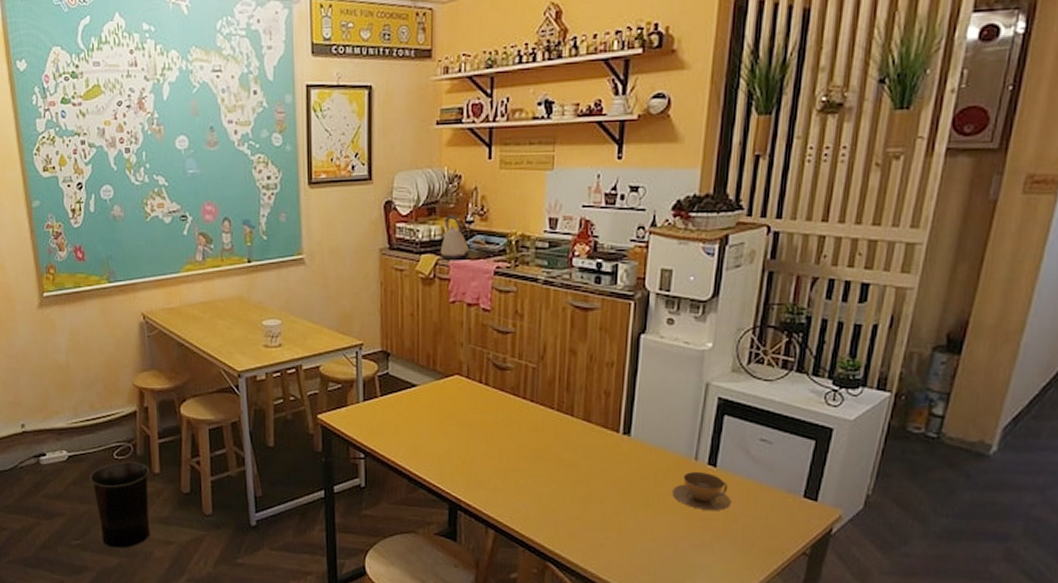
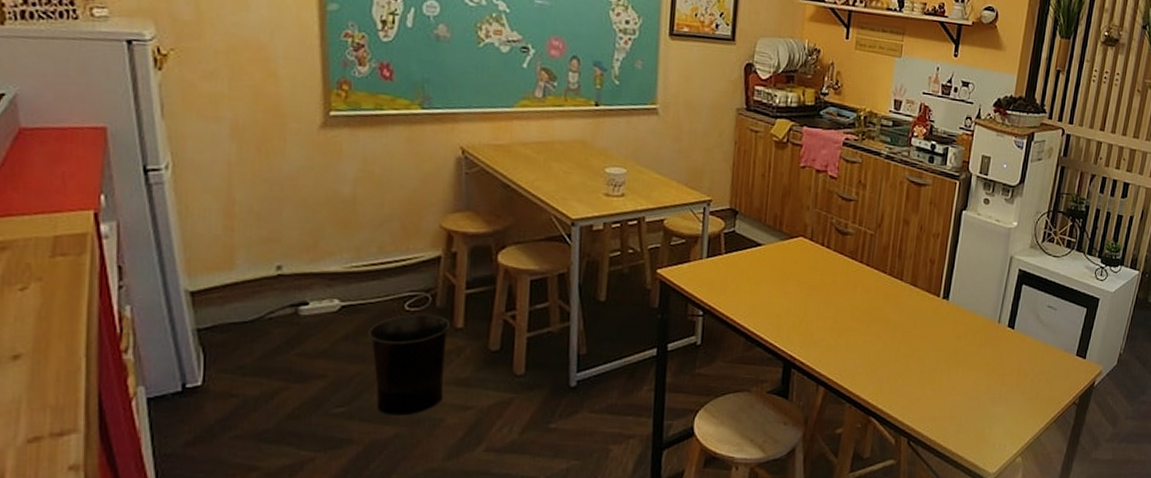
kettle: present [440,215,469,261] -> none [794,85,822,129]
teacup: present [672,471,731,511] -> none [978,332,1024,368]

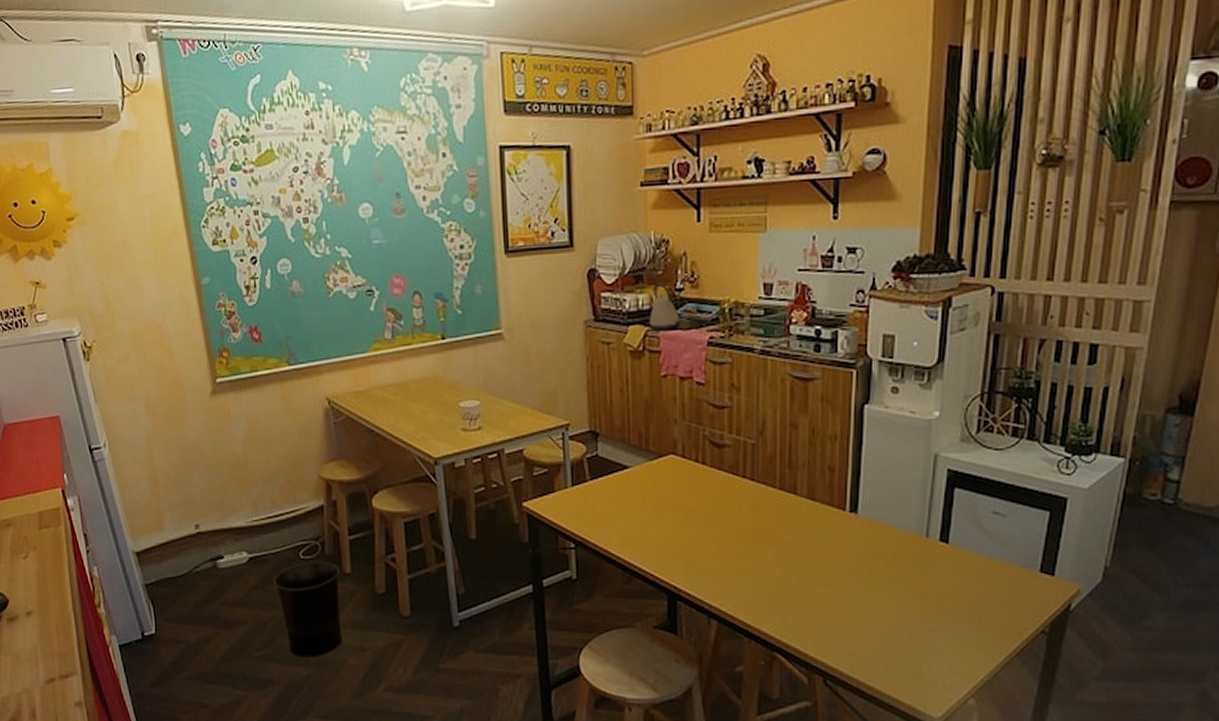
kettle: none [794,85,822,129] -> present [649,283,680,333]

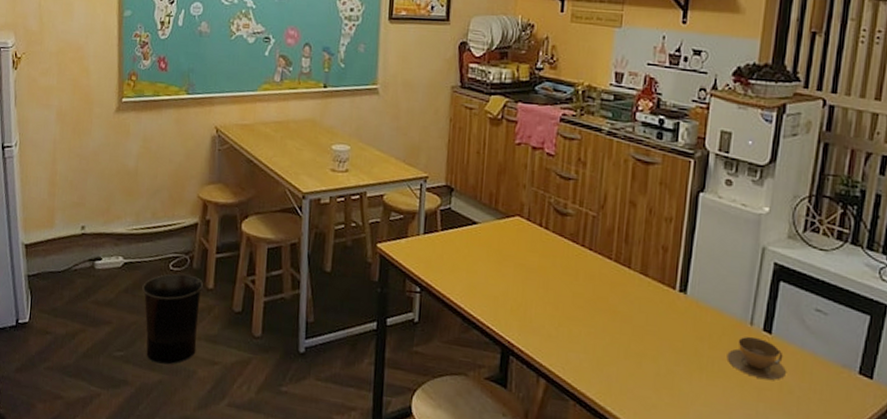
kettle: present [649,283,680,333] -> none [509,61,538,105]
teacup: none [903,548,965,591] -> present [726,336,786,380]

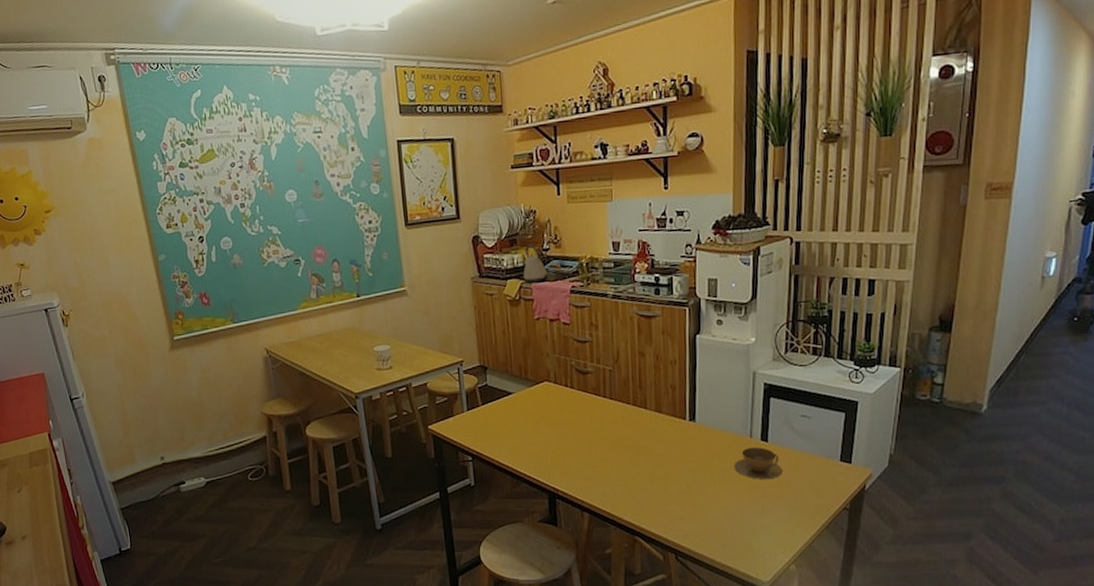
waste bin: present [142,273,203,365] -> none [227,482,286,562]
kettle: none [509,61,538,105] -> present [523,245,548,285]

